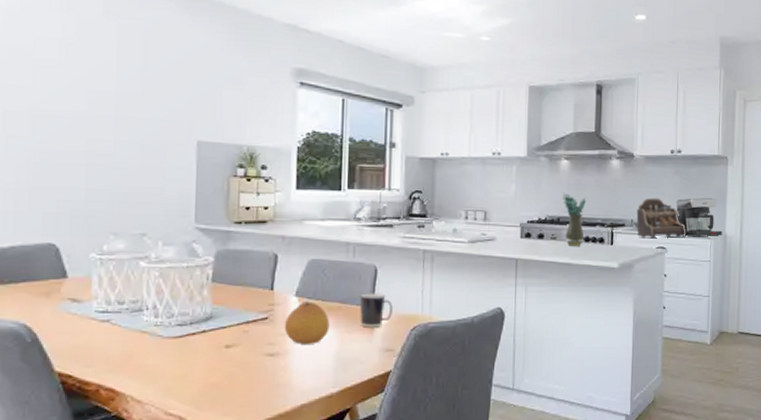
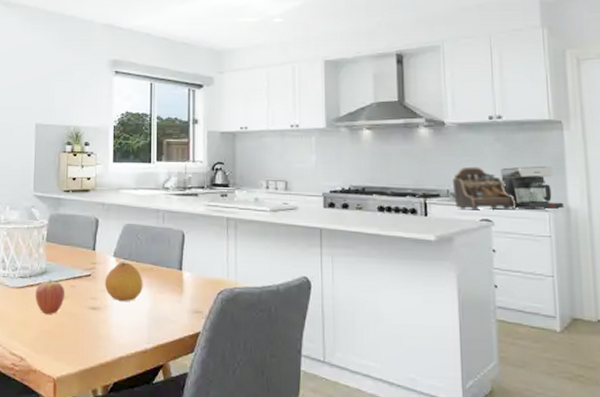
fruit: none [197,325,236,365] -> present [35,279,65,314]
mug: present [359,293,393,328] -> none [169,256,200,289]
vase: present [563,193,586,248] -> none [367,163,394,218]

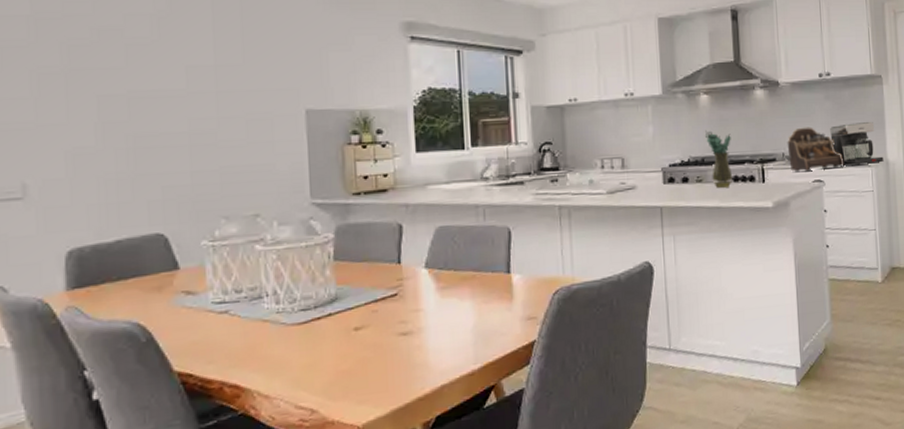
fruit: present [35,279,65,314] -> none [323,307,366,351]
fruit: present [104,262,143,301] -> none [415,272,465,320]
vase: none [367,163,394,218] -> present [705,130,733,189]

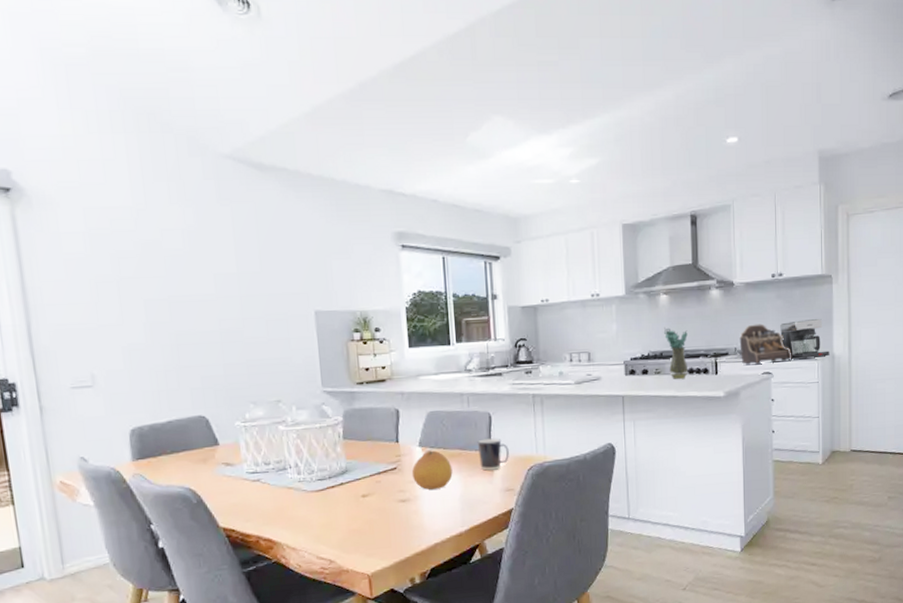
fruit: none [415,272,465,320] -> present [411,450,453,490]
mug: none [494,257,531,296] -> present [477,438,509,471]

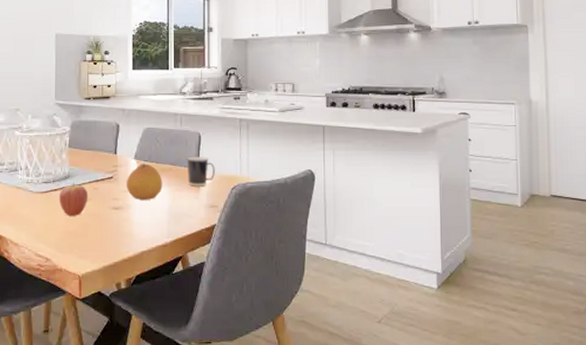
fruit: none [337,478,371,513] -> present [58,183,89,216]
vase: present [664,327,689,380] -> none [364,65,387,115]
spice rack: present [739,323,791,366] -> none [436,67,488,105]
coffee maker: present [780,319,830,361] -> none [477,65,527,103]

